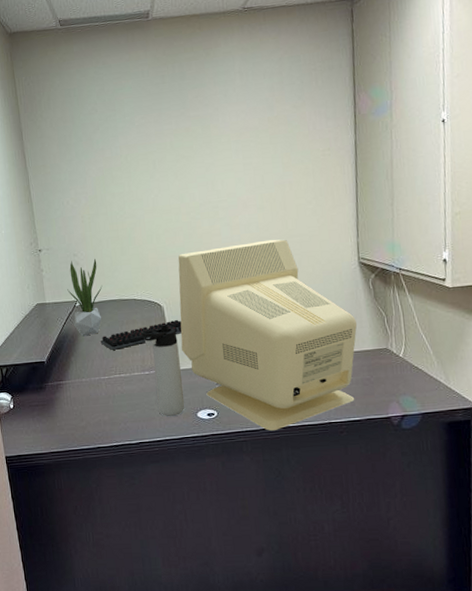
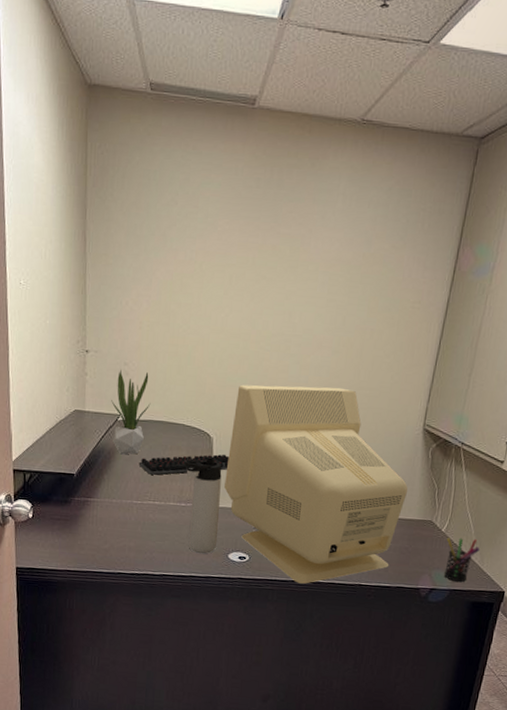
pen holder: none [406,359,443,405] -> present [444,538,480,583]

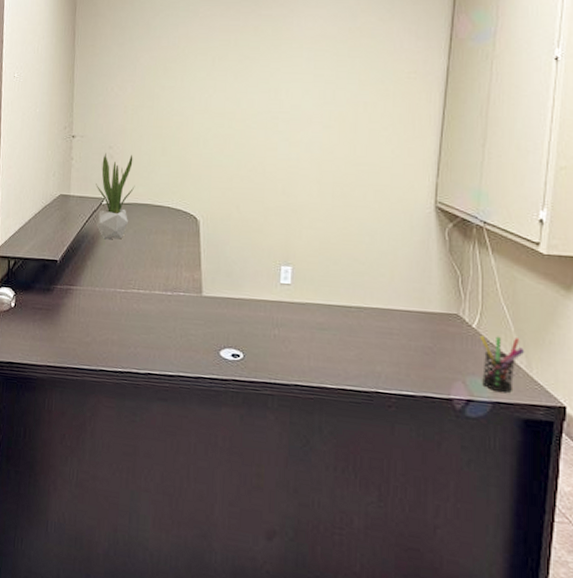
computer keyboard: present [138,454,229,475] -> none [122,237,218,261]
thermos bottle: present [183,457,222,554] -> none [168,241,210,350]
monitor: present [224,384,408,584] -> none [213,163,425,389]

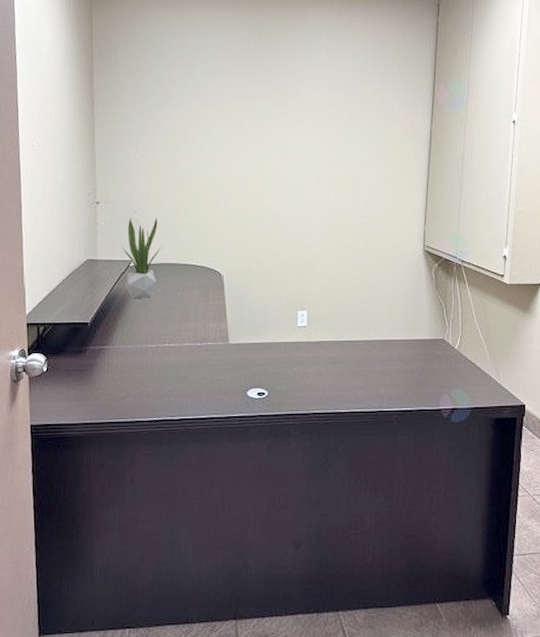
pen holder: present [479,336,525,393] -> none [460,354,495,400]

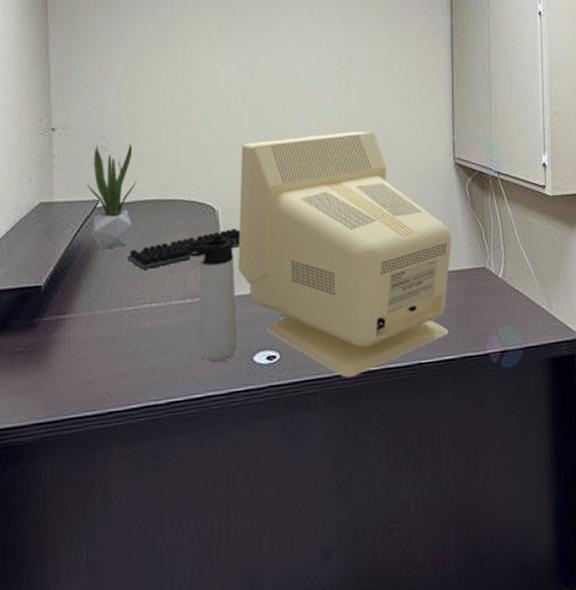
computer keyboard: none [152,290,241,317] -> present [127,227,241,269]
thermos bottle: none [196,295,235,394] -> present [184,235,238,363]
monitor: none [238,218,417,415] -> present [238,131,453,378]

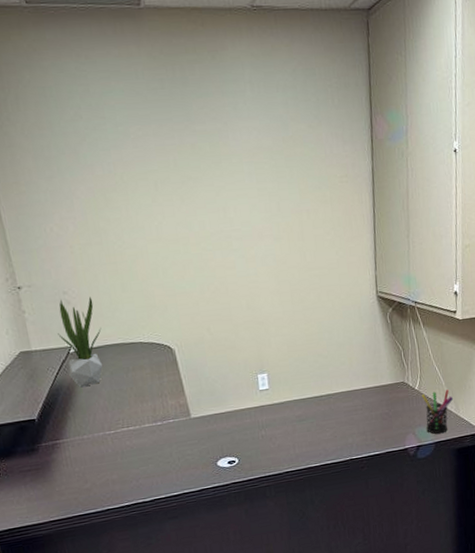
computer keyboard: present [127,227,241,269] -> none [102,362,197,401]
thermos bottle: present [184,235,238,363] -> none [149,369,204,469]
monitor: present [238,131,453,378] -> none [188,272,376,473]
pen holder: none [506,280,545,337] -> present [421,389,454,434]

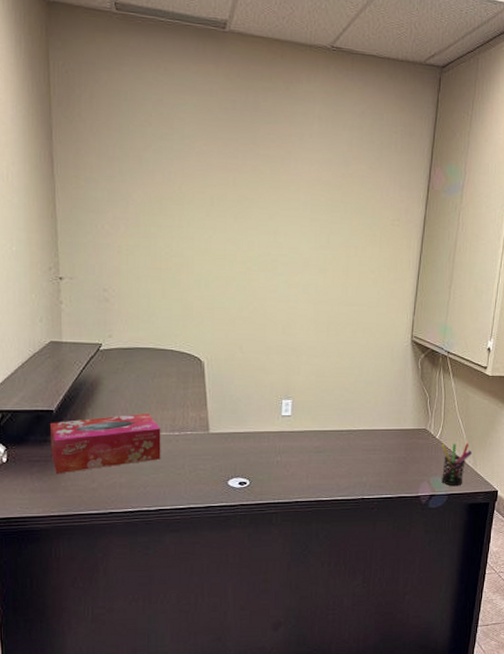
tissue box: none [35,408,148,480] -> present [50,414,161,474]
potted plant: present [58,297,103,388] -> none [91,296,135,386]

